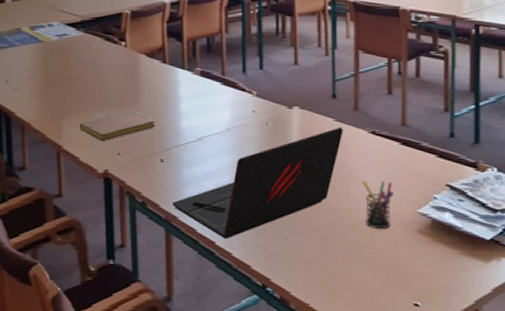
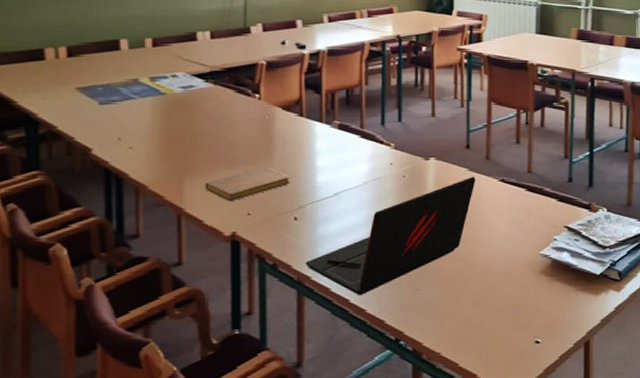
pen holder: present [362,180,394,230] -> none [492,226,519,273]

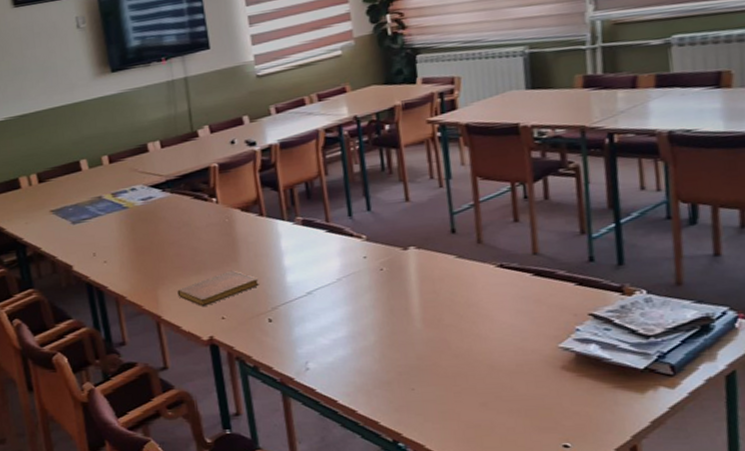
laptop: present [305,176,476,295] -> none [286,263,468,396]

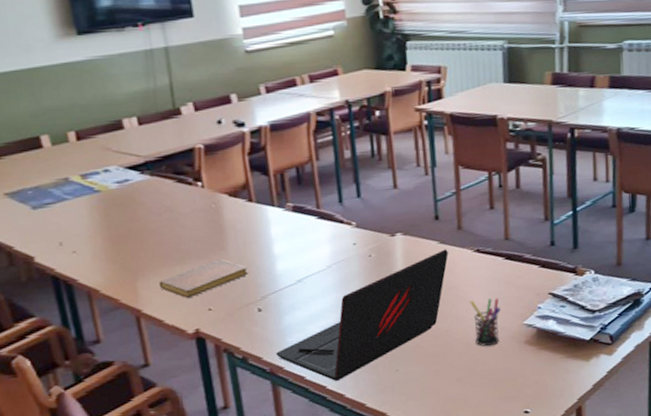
laptop: none [286,263,468,396] -> present [276,249,449,381]
pen holder: none [493,316,530,370] -> present [470,297,500,347]

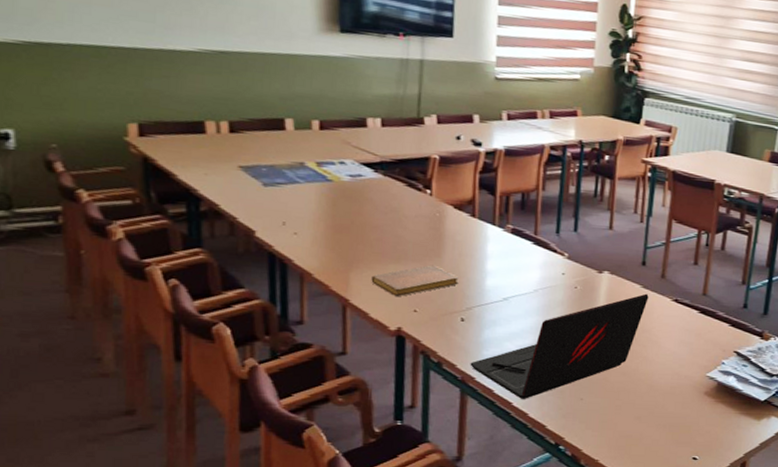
pen holder: present [470,297,500,347] -> none [659,345,688,392]

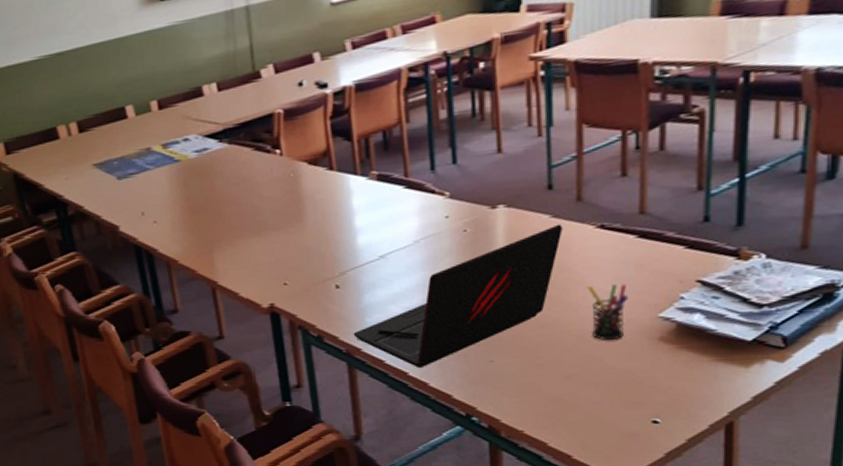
notebook: present [371,265,459,297] -> none [235,231,327,272]
pen holder: none [659,345,688,392] -> present [587,283,628,341]

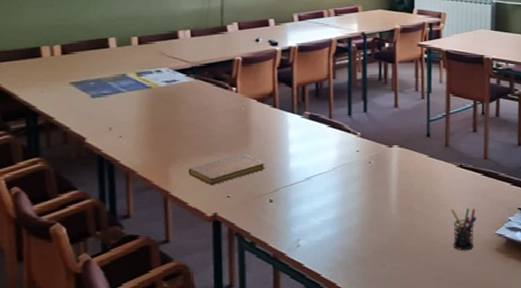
notebook: none [235,231,327,272] -> present [188,154,265,186]
laptop: present [353,224,563,368] -> none [280,162,436,270]

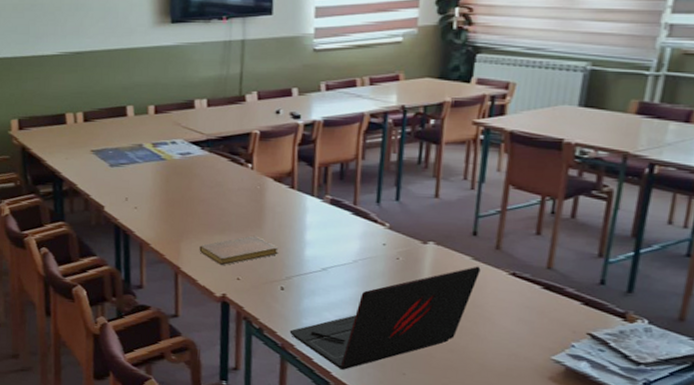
laptop: none [280,162,436,270] -> present [289,266,481,370]
pen holder: present [451,208,476,251] -> none [493,322,528,374]

